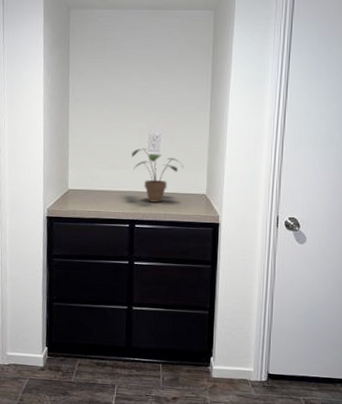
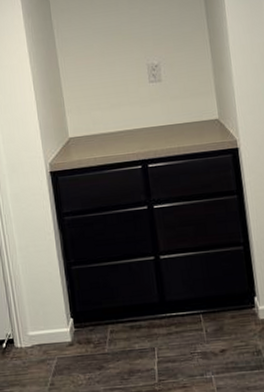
potted plant: present [132,148,183,203] -> none [132,80,190,137]

